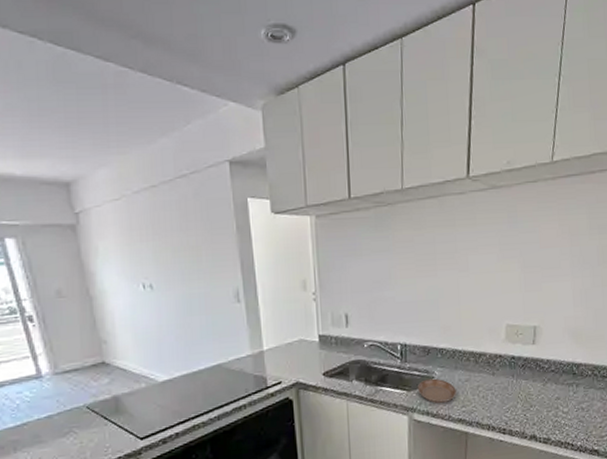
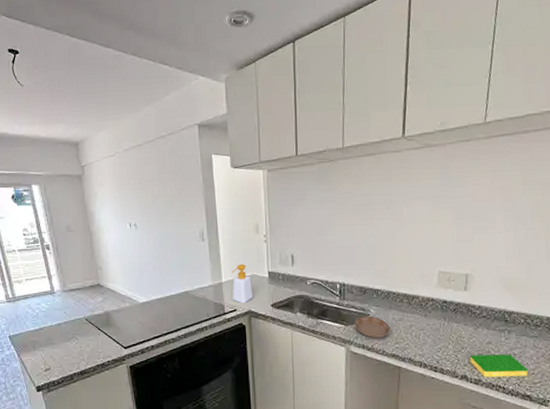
soap bottle: none [274,327,302,375] -> present [231,263,253,304]
dish sponge: none [538,409,596,436] -> present [470,354,528,378]

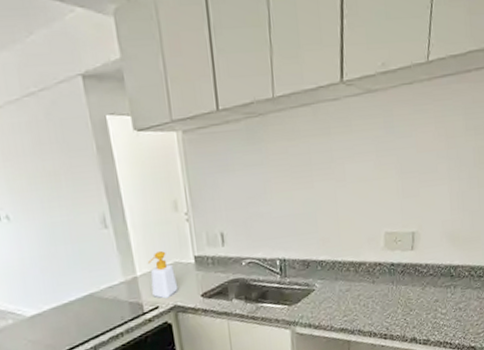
saucer: present [354,316,390,339] -> none [298,290,338,316]
dish sponge: present [470,354,528,378] -> none [418,309,473,337]

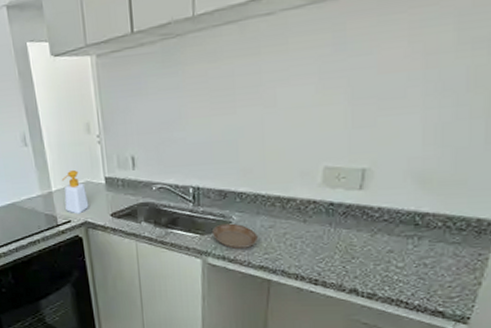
saucer: none [298,290,338,316] -> present [211,223,258,250]

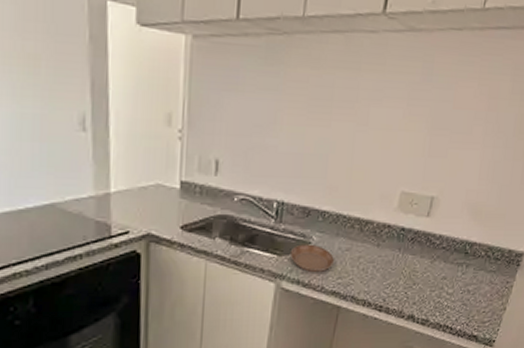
soap bottle: present [61,169,89,214] -> none [125,167,156,224]

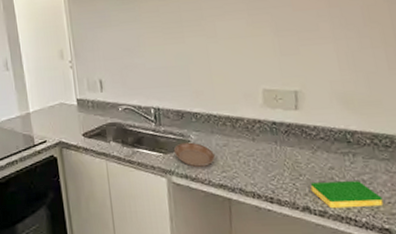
dish sponge: none [420,291,480,317] -> present [310,181,384,209]

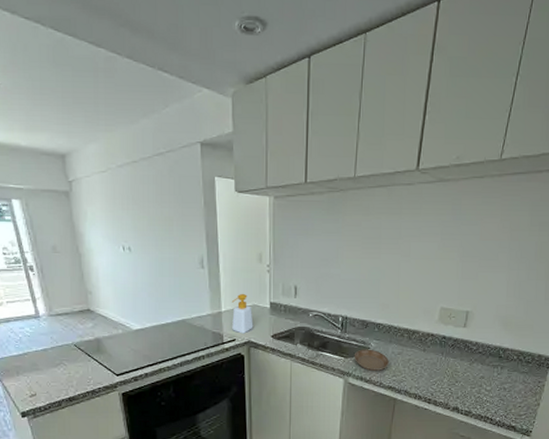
soap bottle: none [38,92,63,135] -> present [231,293,254,334]
dish sponge: present [310,181,384,209] -> none [462,388,515,410]

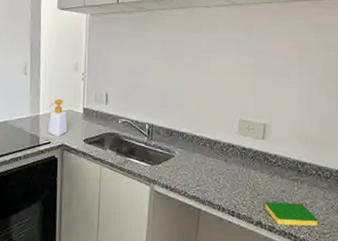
saucer: present [353,349,389,372] -> none [159,157,192,181]
dish sponge: none [462,388,515,410] -> present [265,202,318,226]

